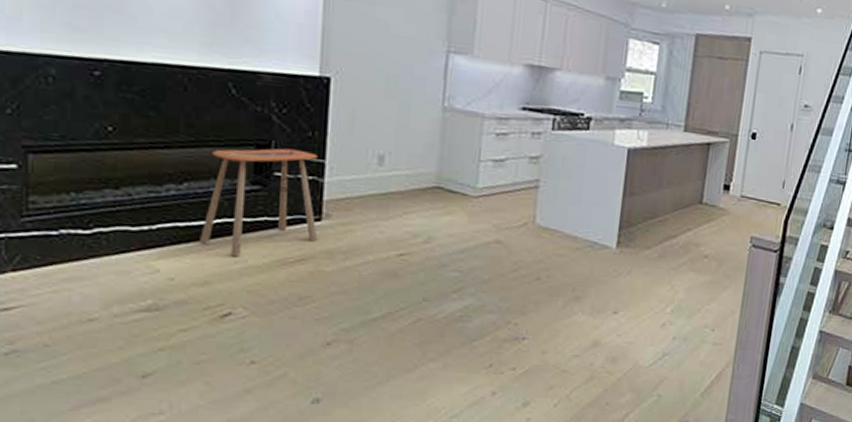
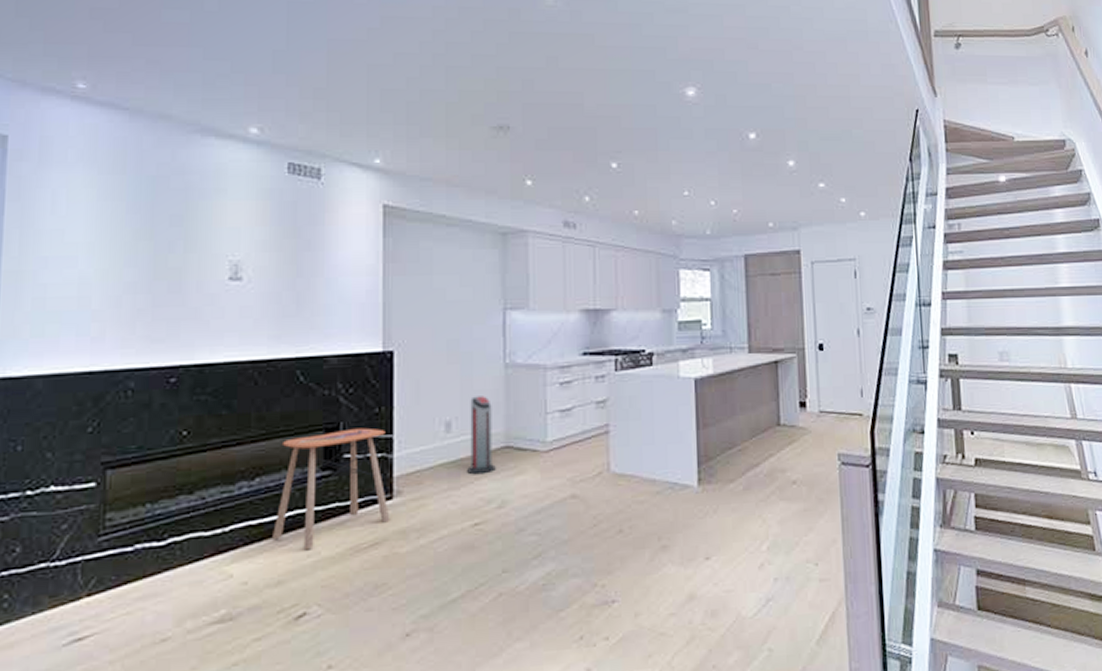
air purifier: none [397,134,426,210] -> present [467,396,496,475]

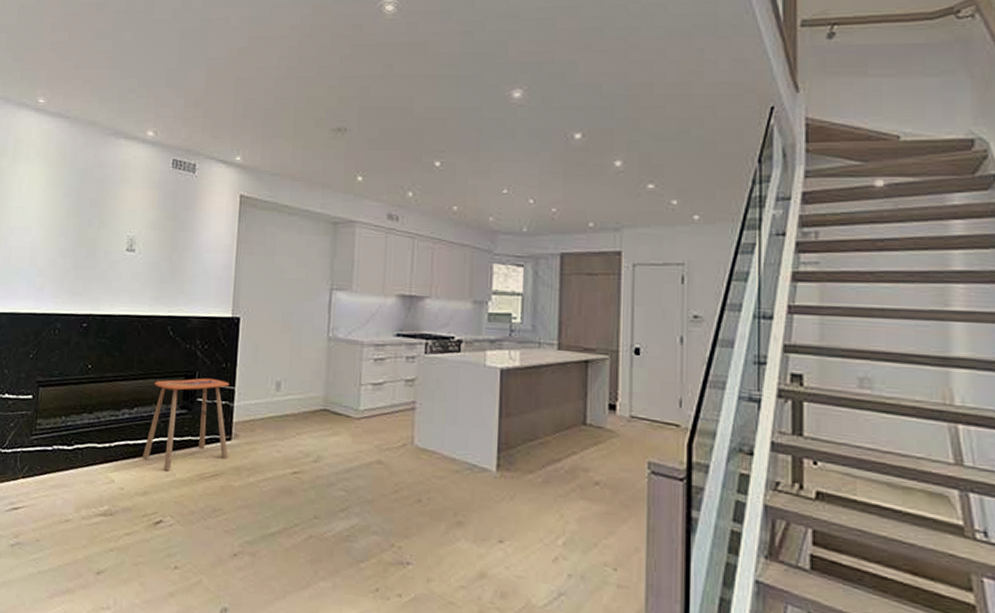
air purifier: present [467,396,496,475] -> none [291,362,315,431]

